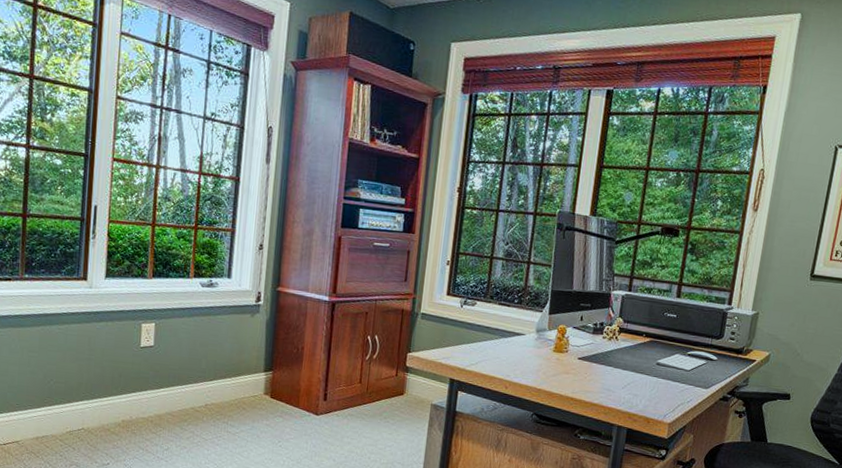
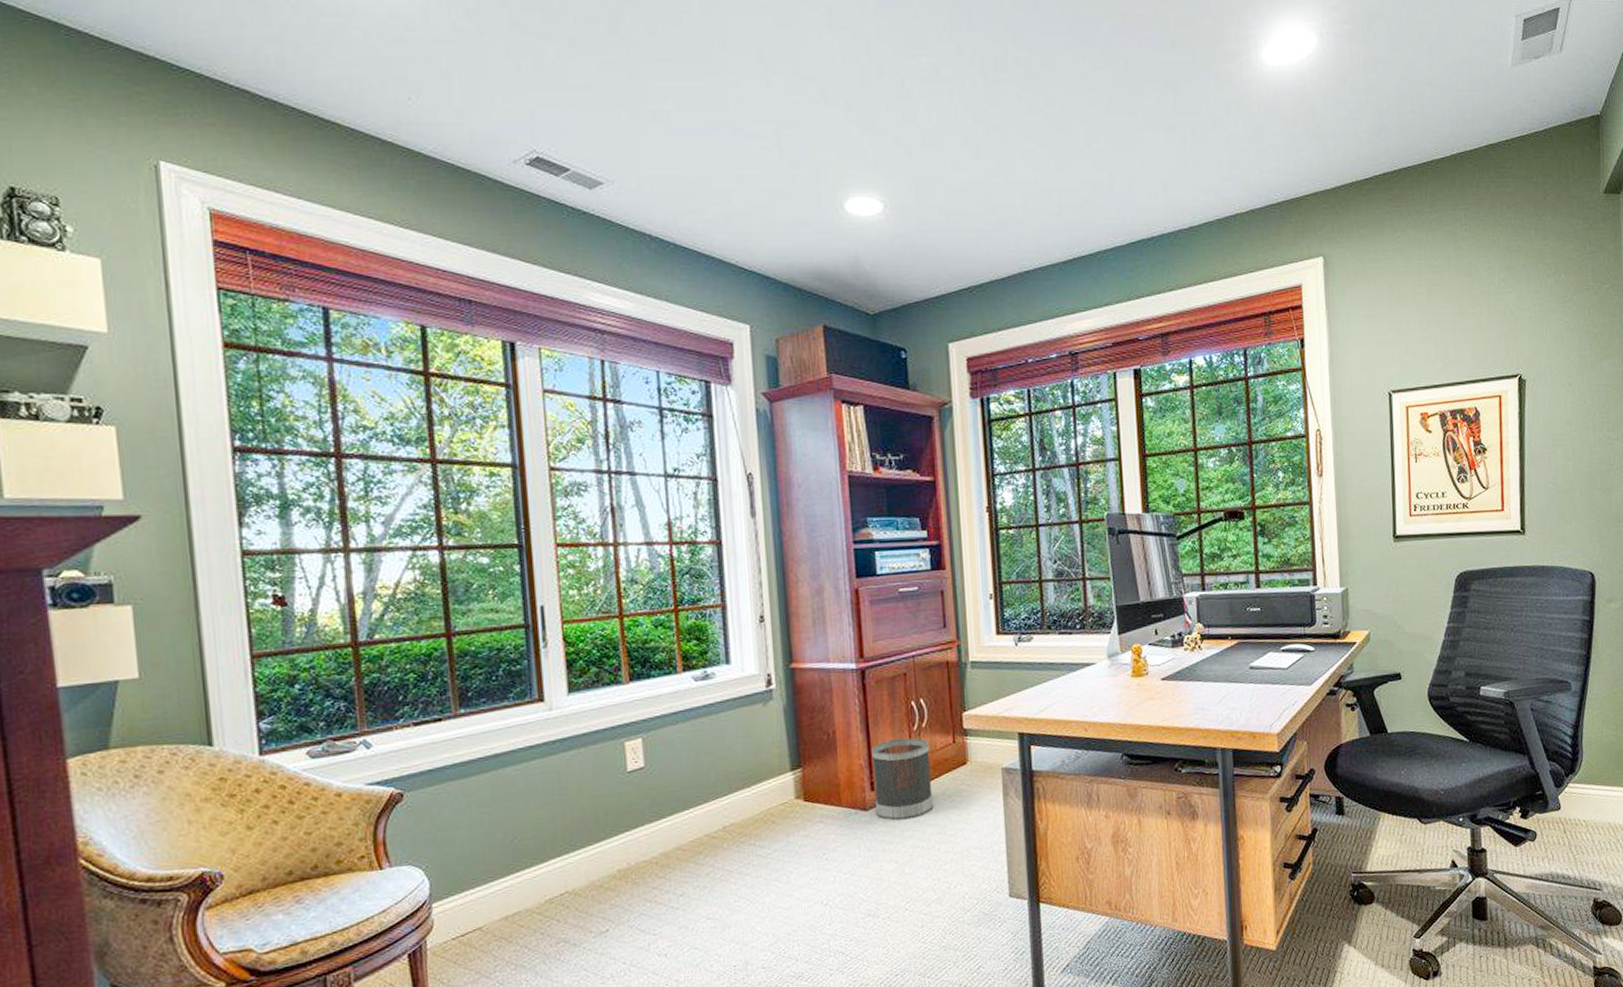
wastebasket: none [324,363,377,429] -> present [871,737,934,821]

